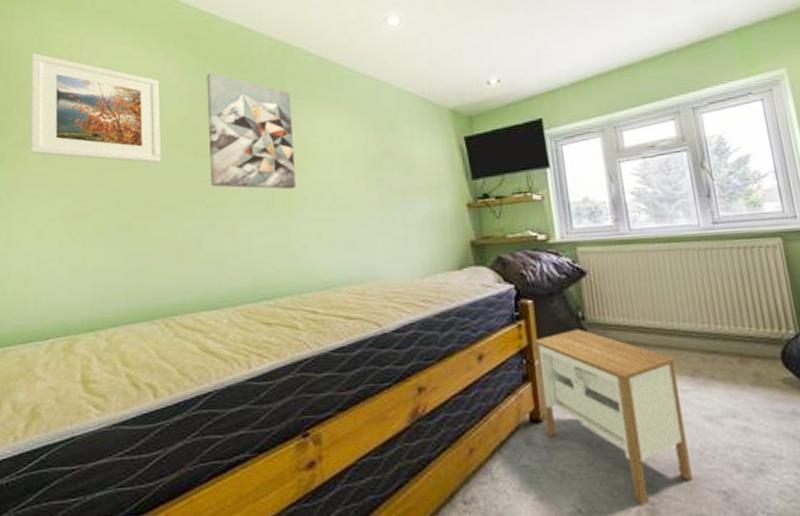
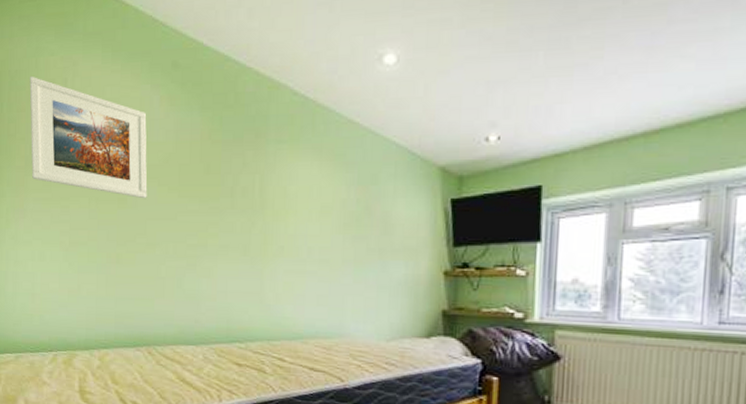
wall art: present [207,72,297,190] -> none [191,107,274,238]

